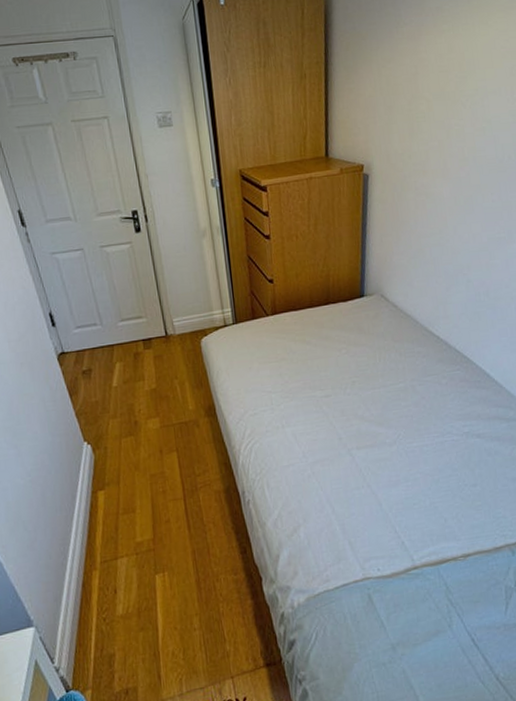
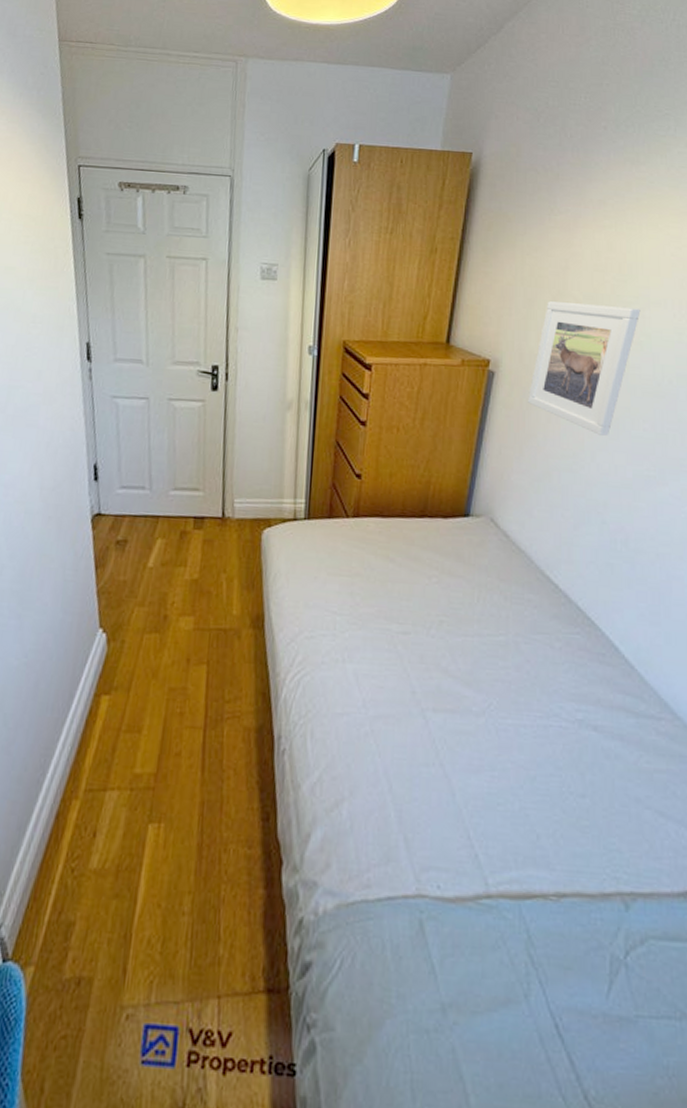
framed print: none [398,99,481,212] -> present [527,301,641,436]

